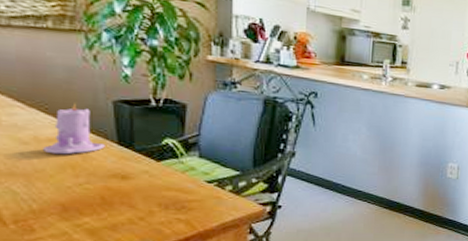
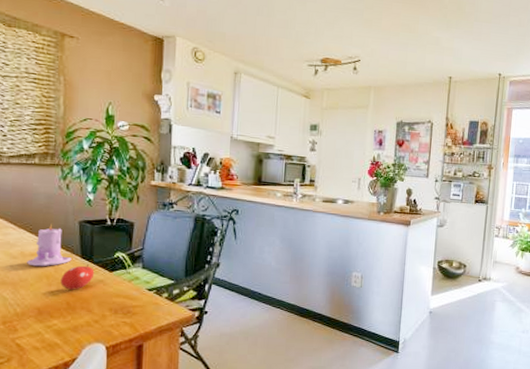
fruit: none [91,152,137,183] -> present [60,264,95,290]

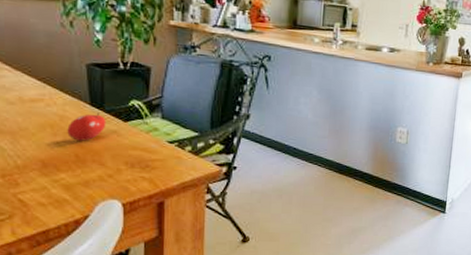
candle: present [27,224,72,267] -> none [27,66,79,115]

